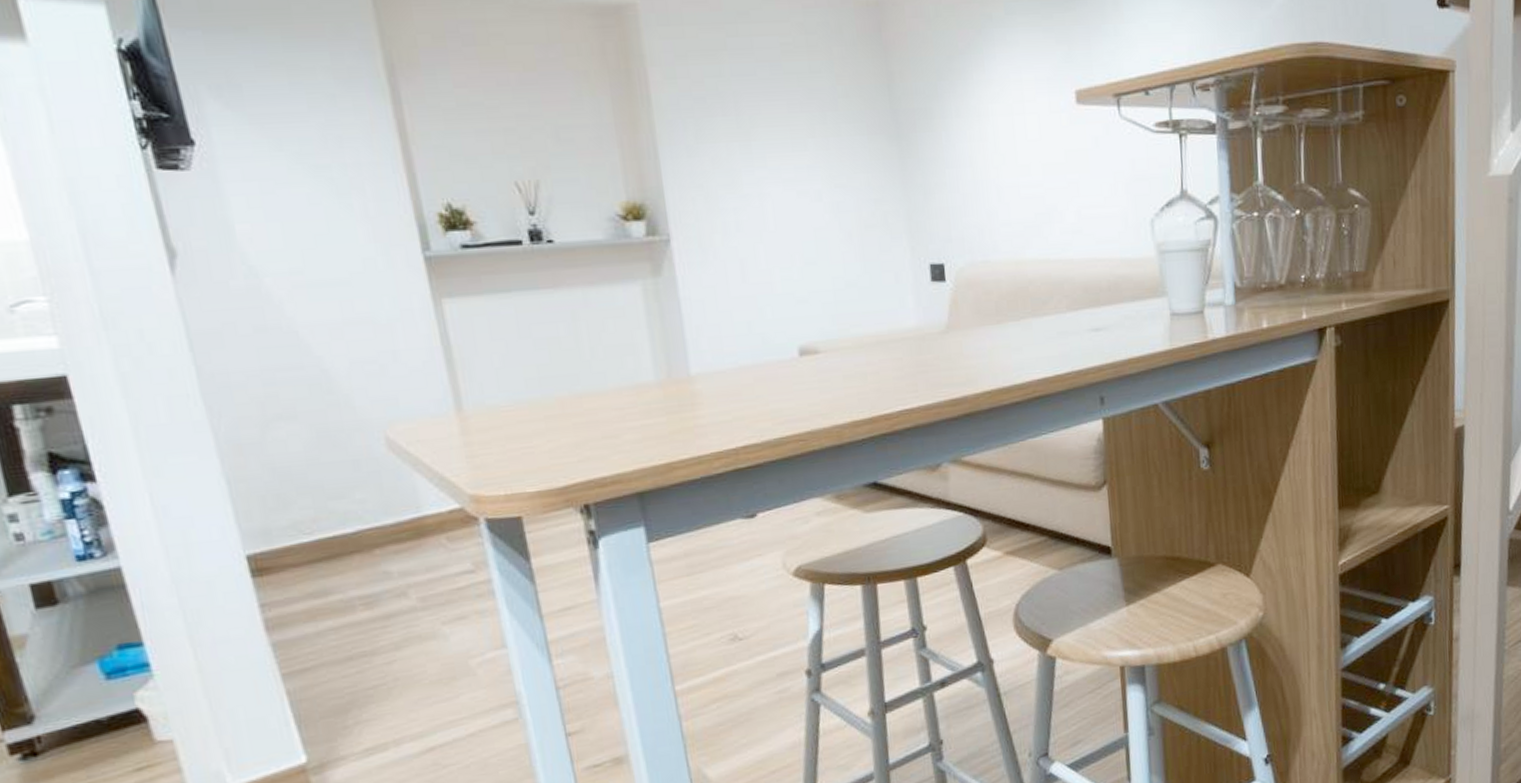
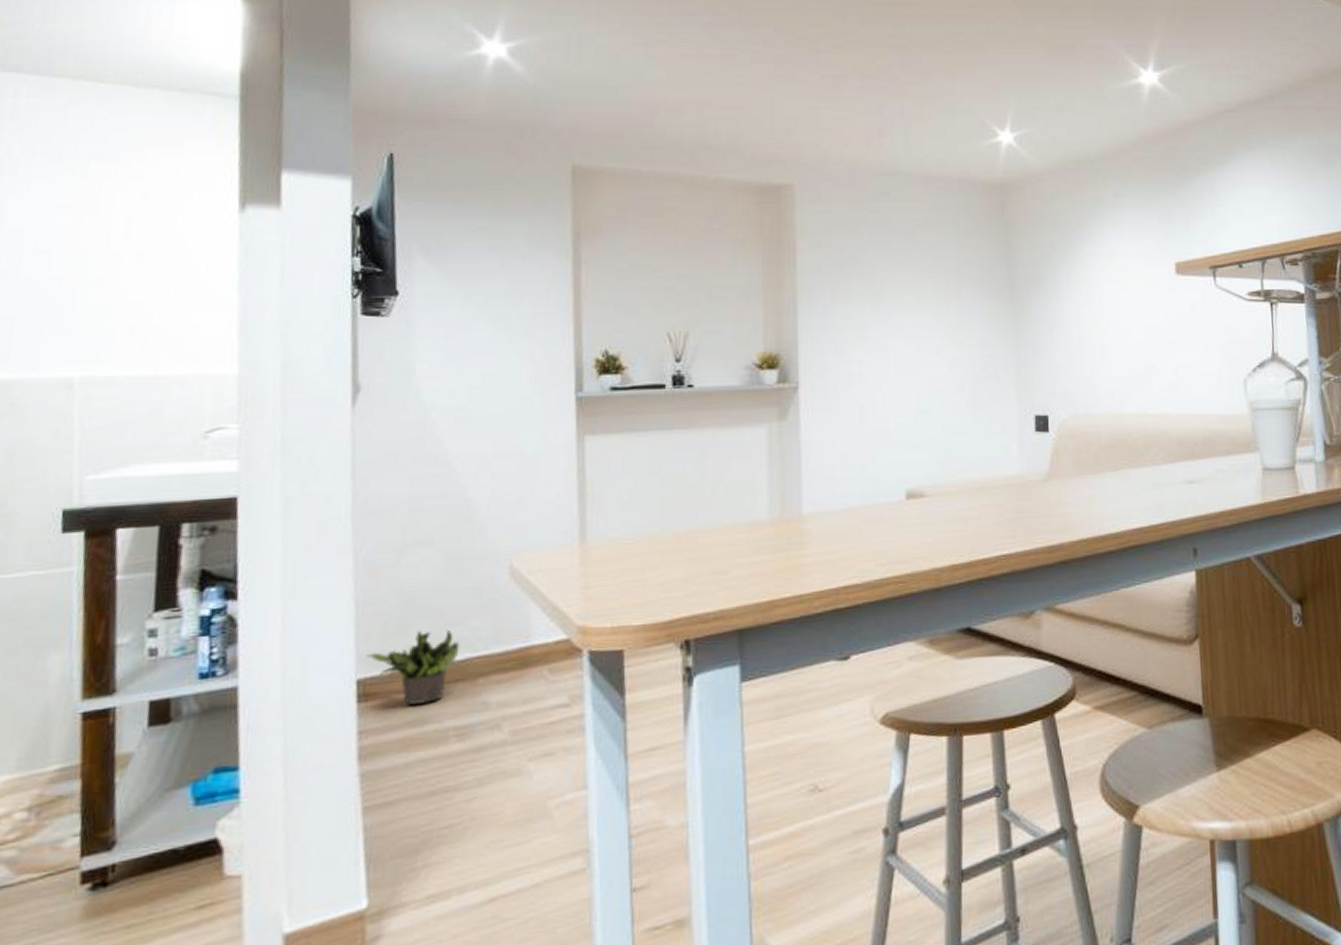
potted plant: none [251,502,349,578] -> present [367,629,460,705]

